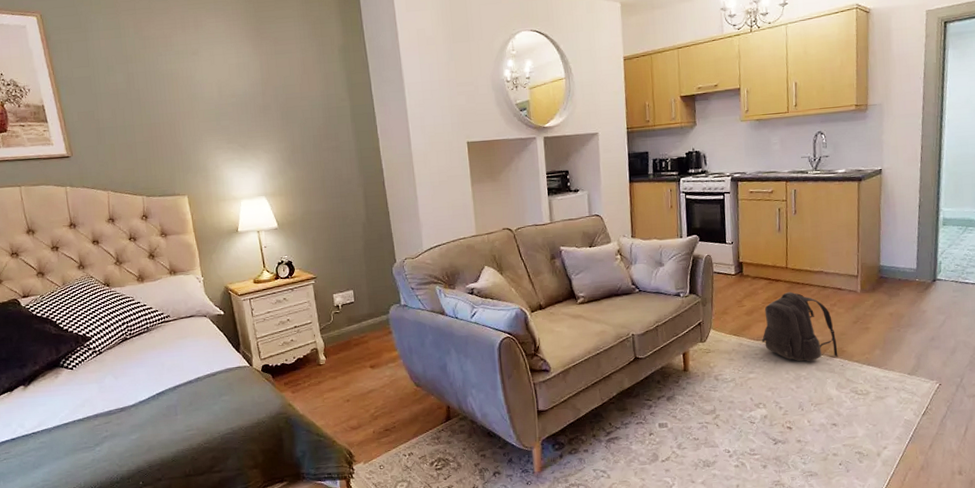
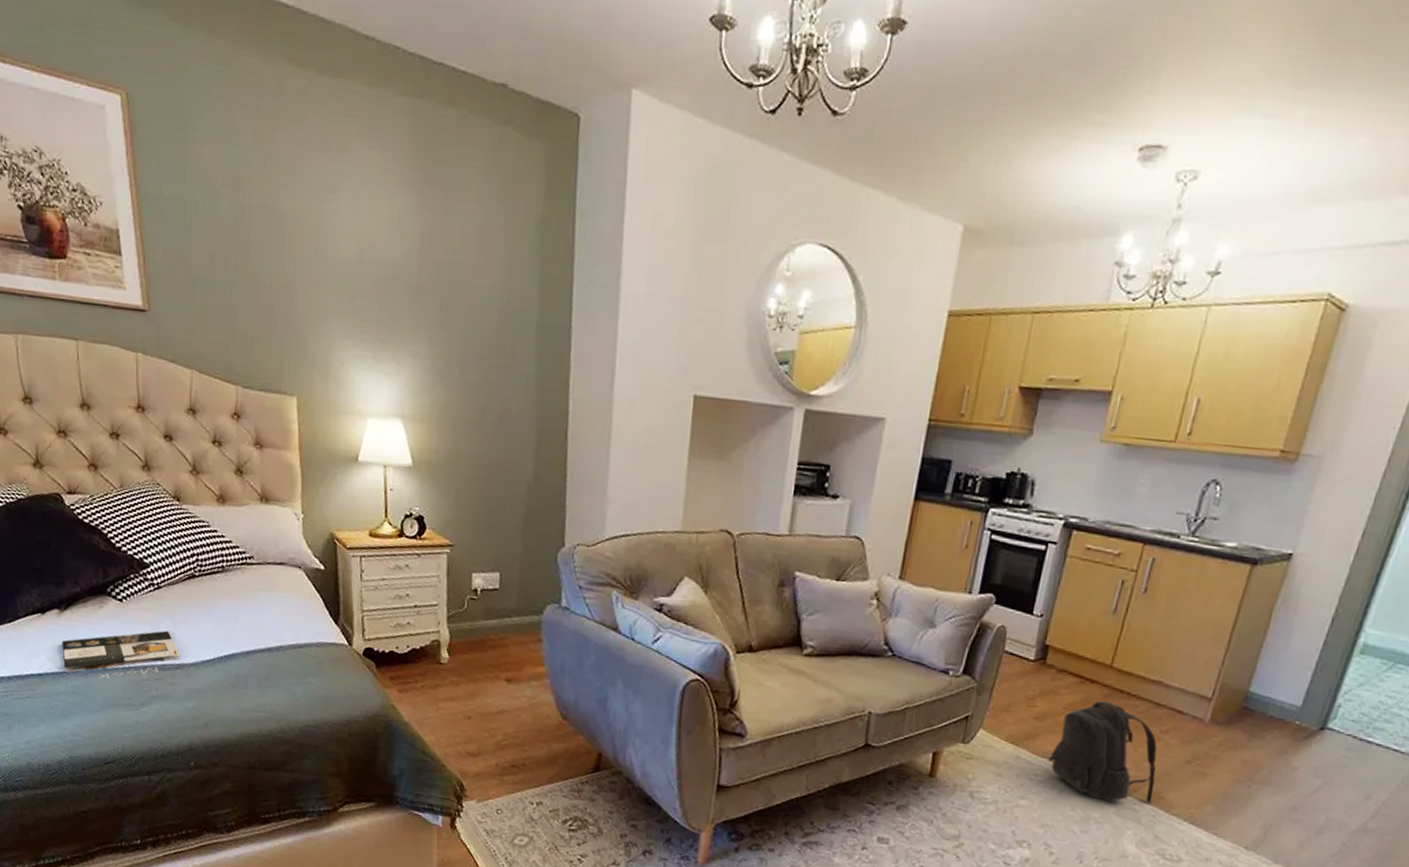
magazine: none [28,384,123,434] -> present [62,630,181,680]

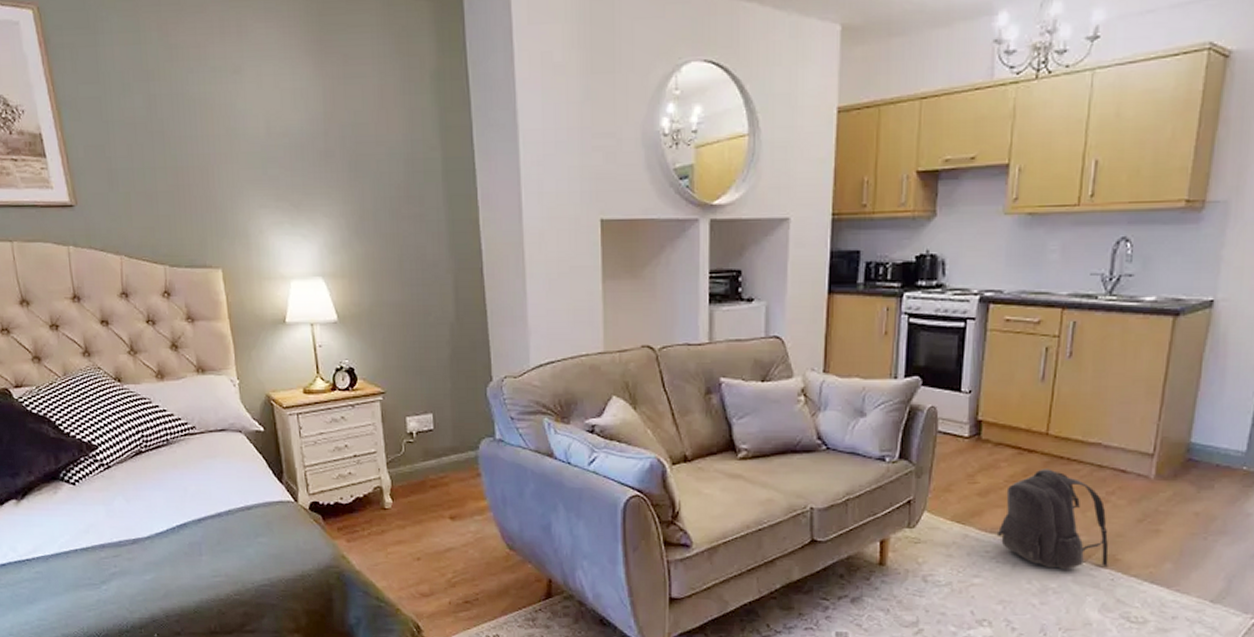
magazine: present [62,630,181,680] -> none [21,507,136,563]

